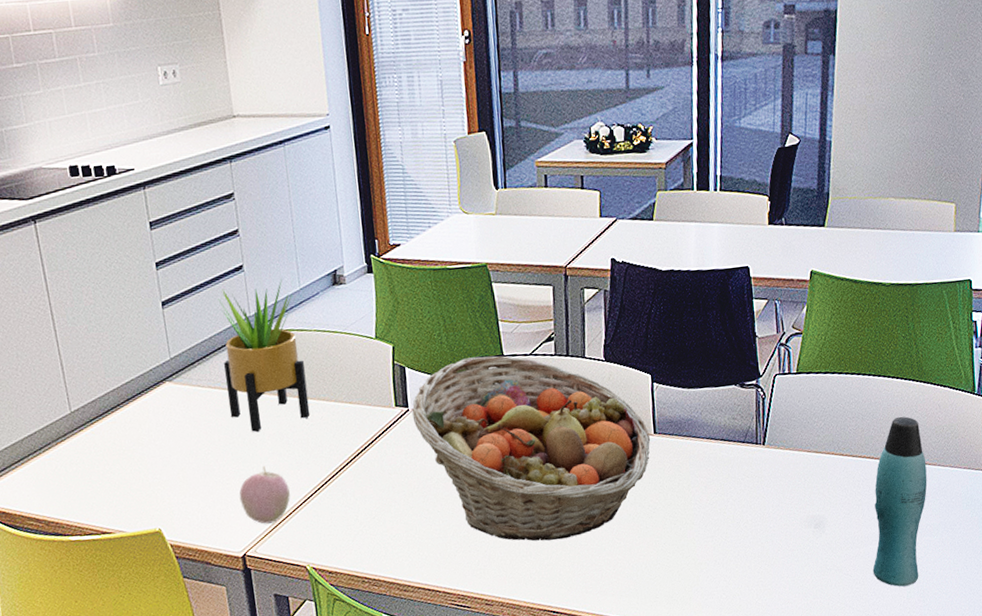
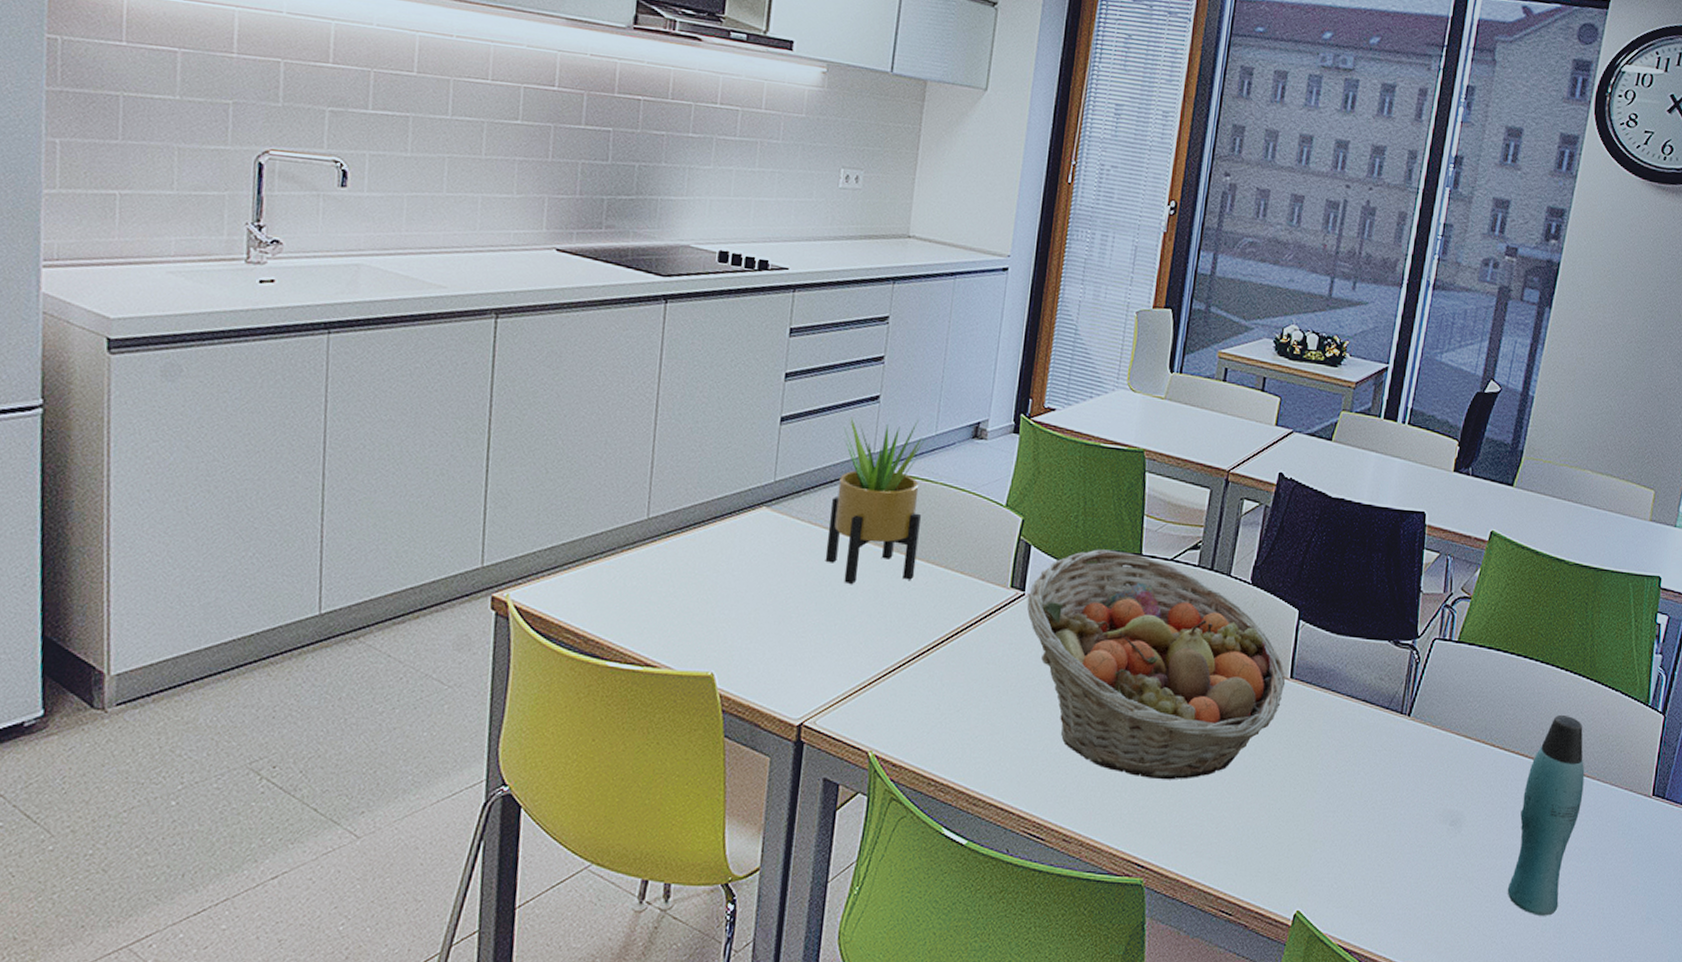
apple: present [239,466,290,524] -> none [811,625,871,693]

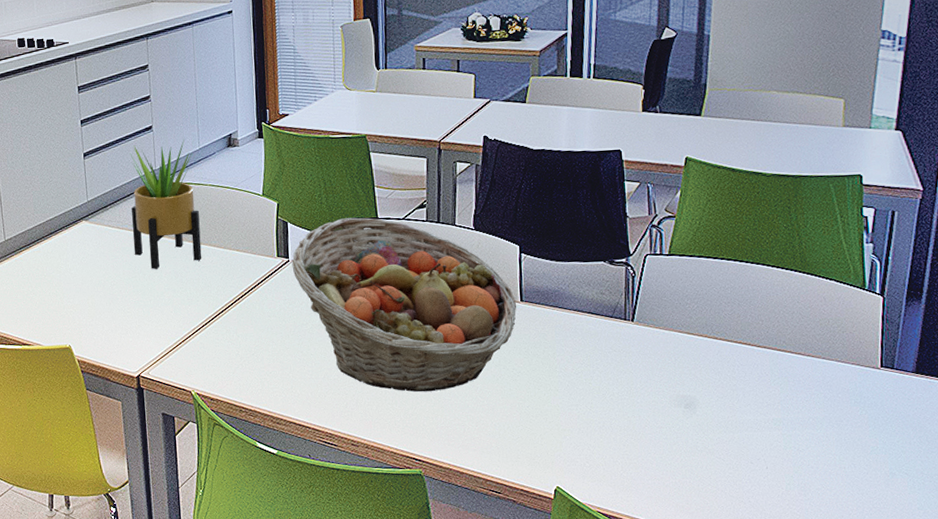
bottle: present [1507,714,1585,916] -> none [747,305,810,477]

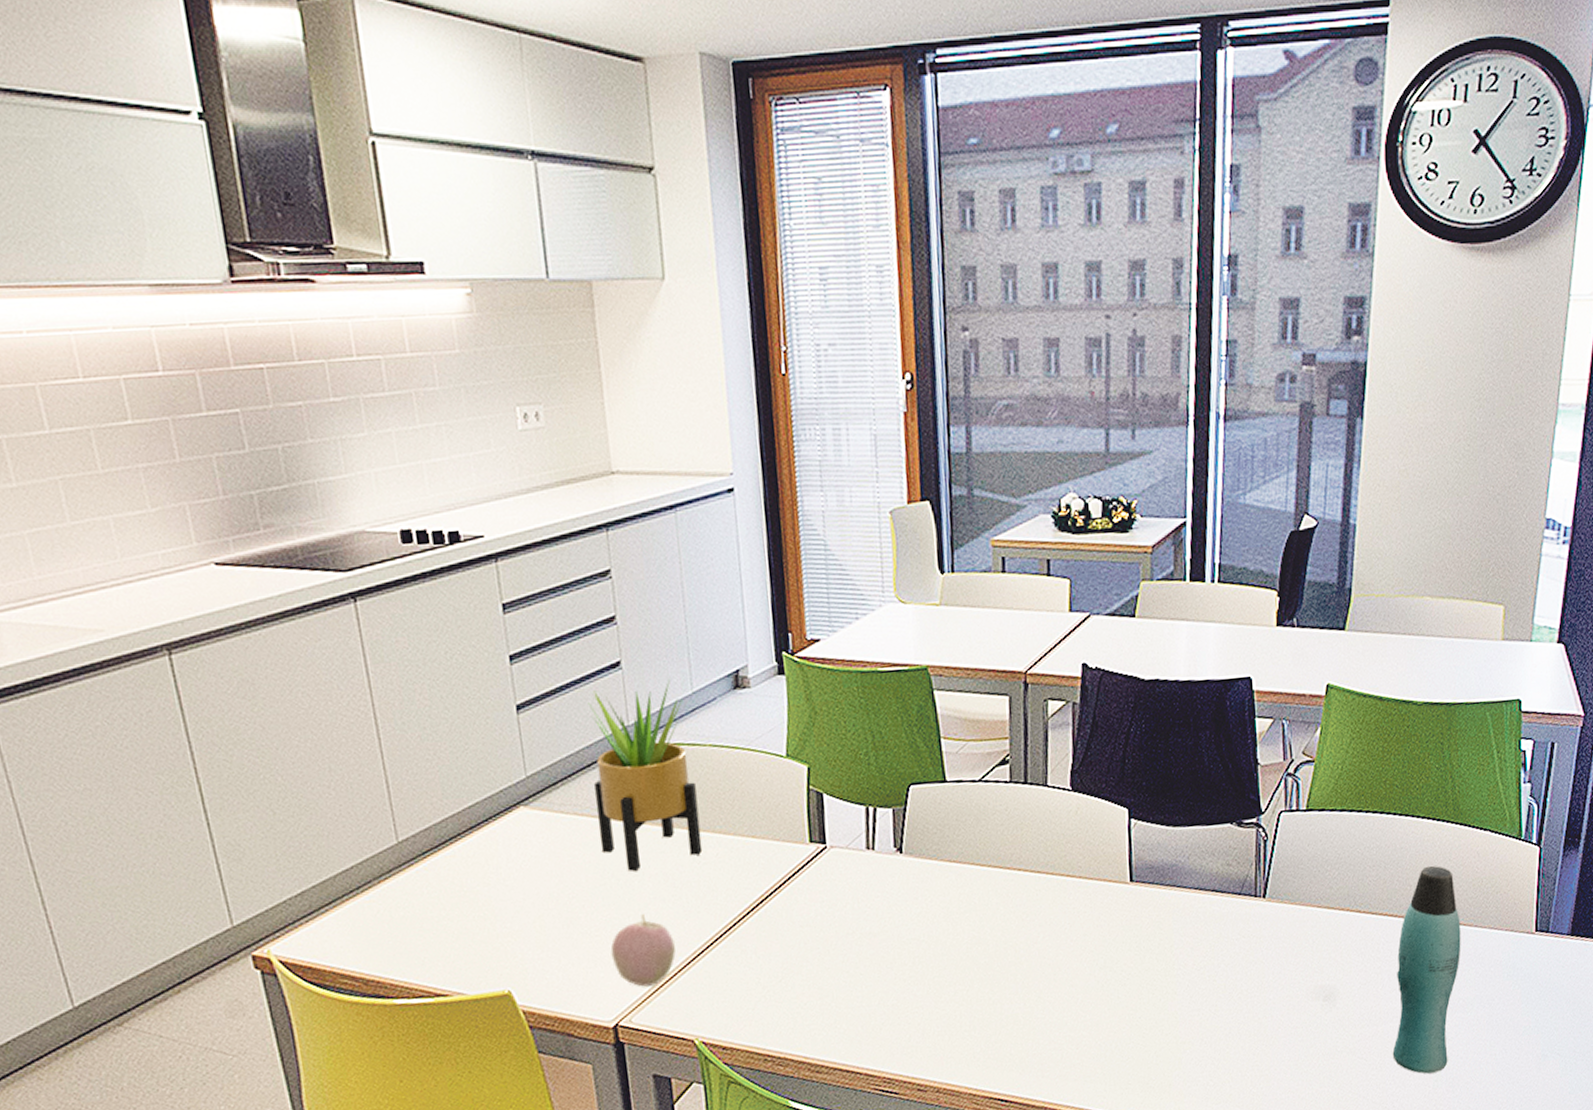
apple: none [137,300,181,350] -> present [610,914,676,987]
fruit basket: present [292,217,517,392] -> none [830,781,1126,1013]
bottle: none [747,305,810,477] -> present [1392,865,1461,1074]

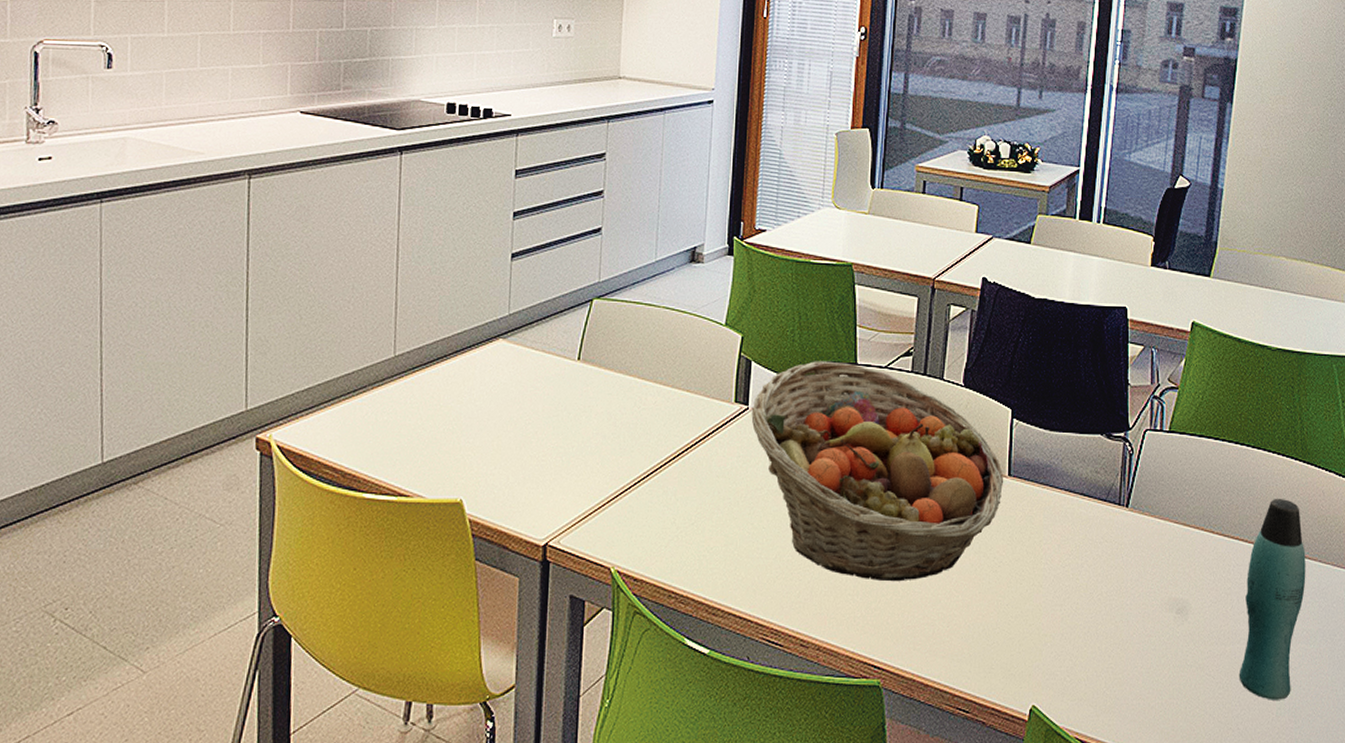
potted plant: present [588,678,703,872] -> none [559,247,646,409]
apple: present [610,914,676,987] -> none [552,447,607,512]
fruit basket: none [830,781,1126,1013] -> present [751,361,1004,582]

